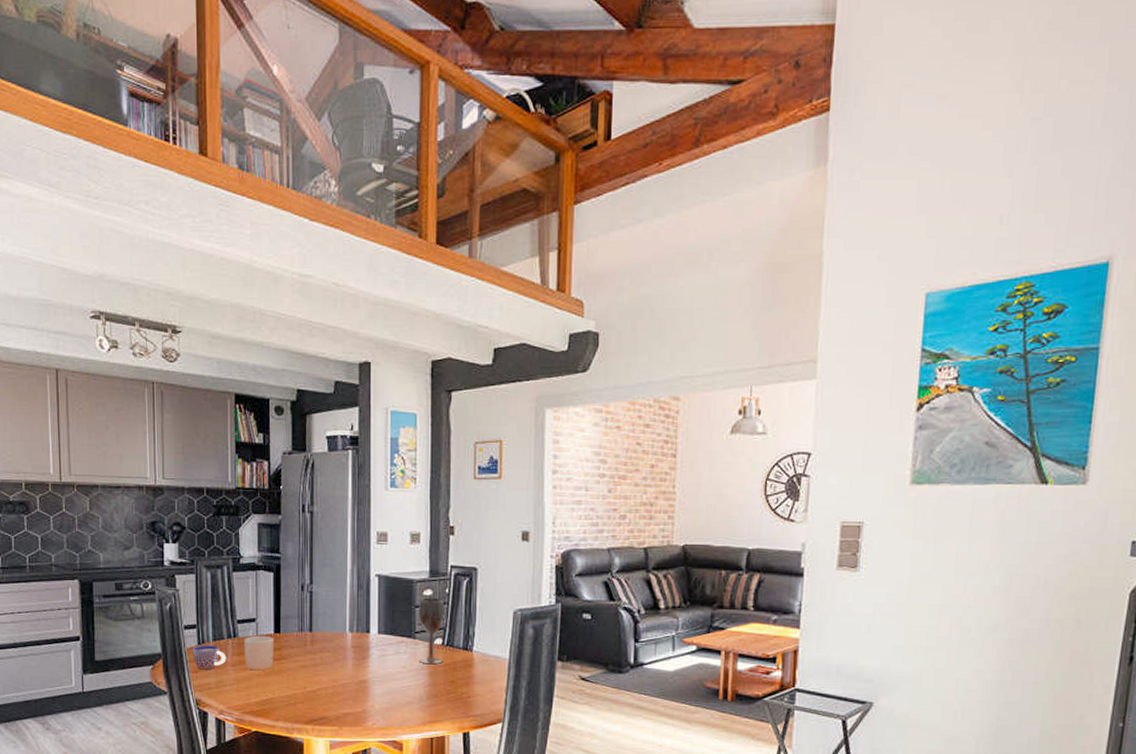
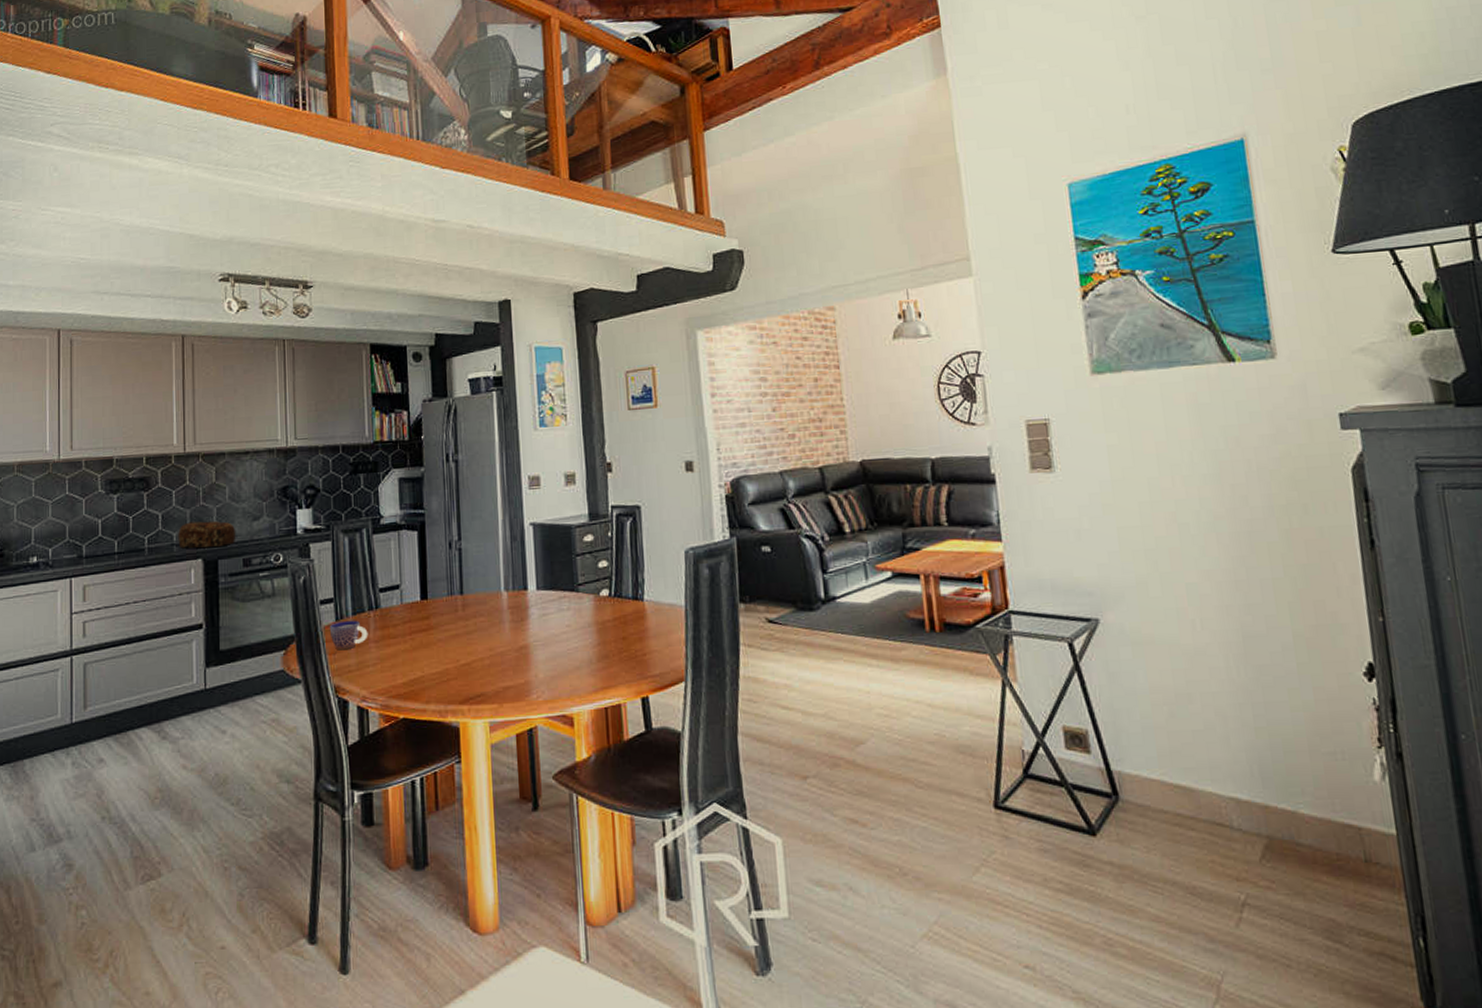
bread loaf: none [56,546,109,571] -> present [178,520,236,549]
mug: present [243,636,275,671] -> none [386,604,422,646]
wine glass: present [418,598,445,665] -> none [579,544,611,621]

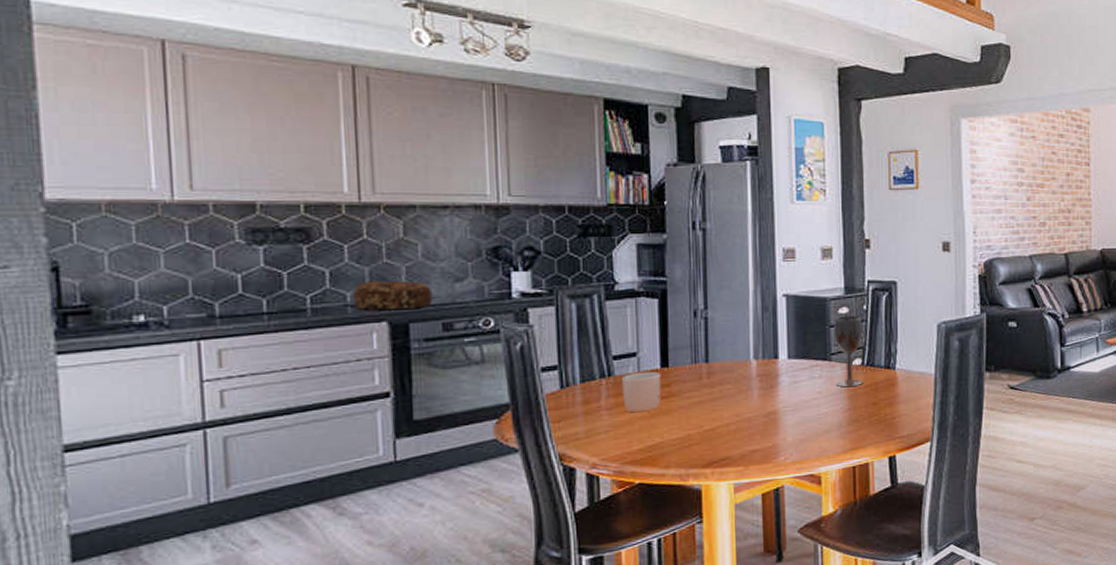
cup: present [329,620,368,651] -> none [552,387,600,419]
mug: none [386,604,422,646] -> present [621,371,662,413]
wine glass: none [579,544,611,621] -> present [833,316,863,388]

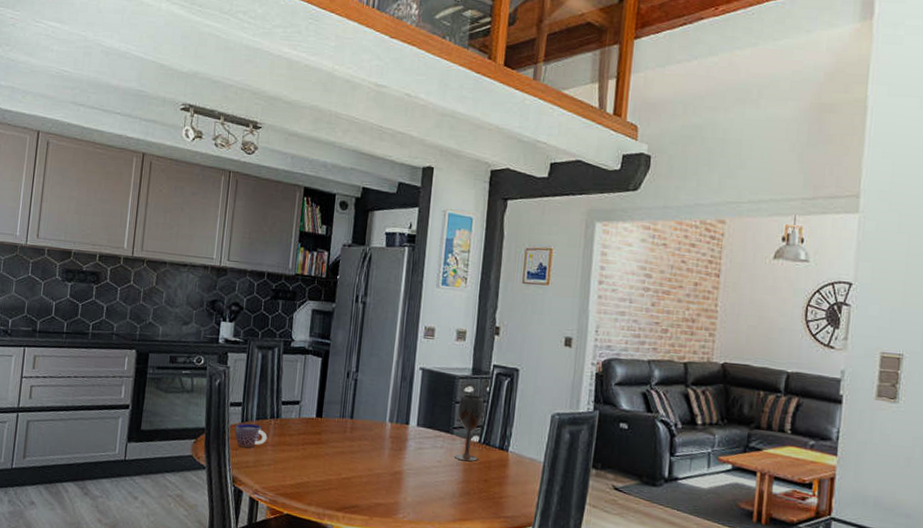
bread loaf: present [353,280,433,311] -> none [117,317,168,343]
cup: none [552,387,600,419] -> present [235,423,268,448]
mug: present [621,371,662,413] -> none [284,418,316,453]

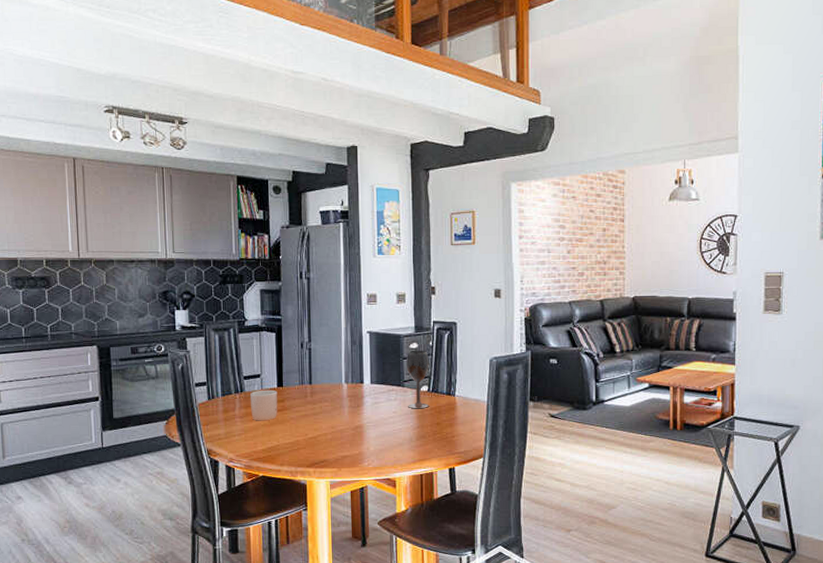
cup: present [235,423,268,448] -> none [203,400,235,423]
mug: none [284,418,316,453] -> present [249,390,278,421]

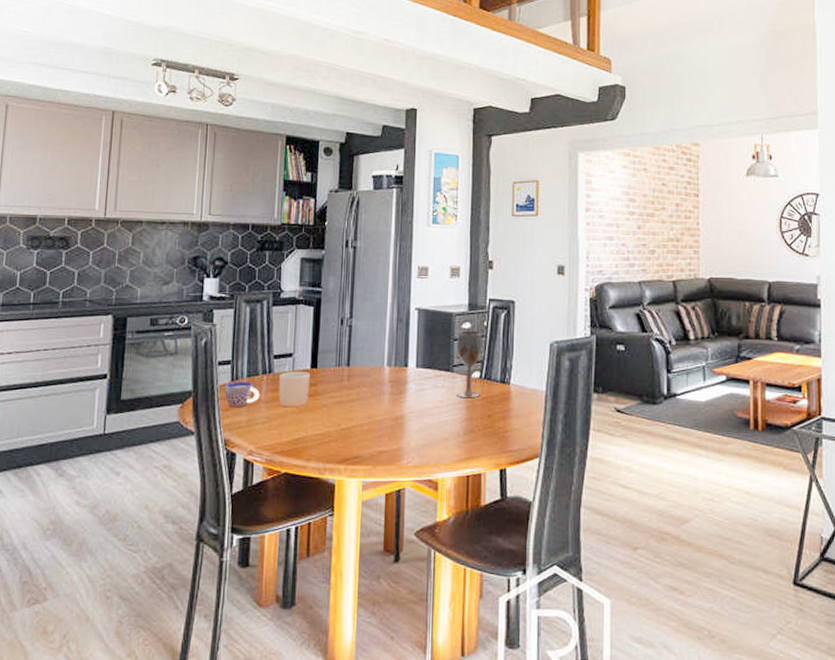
cup: none [203,400,235,423] -> present [224,381,260,408]

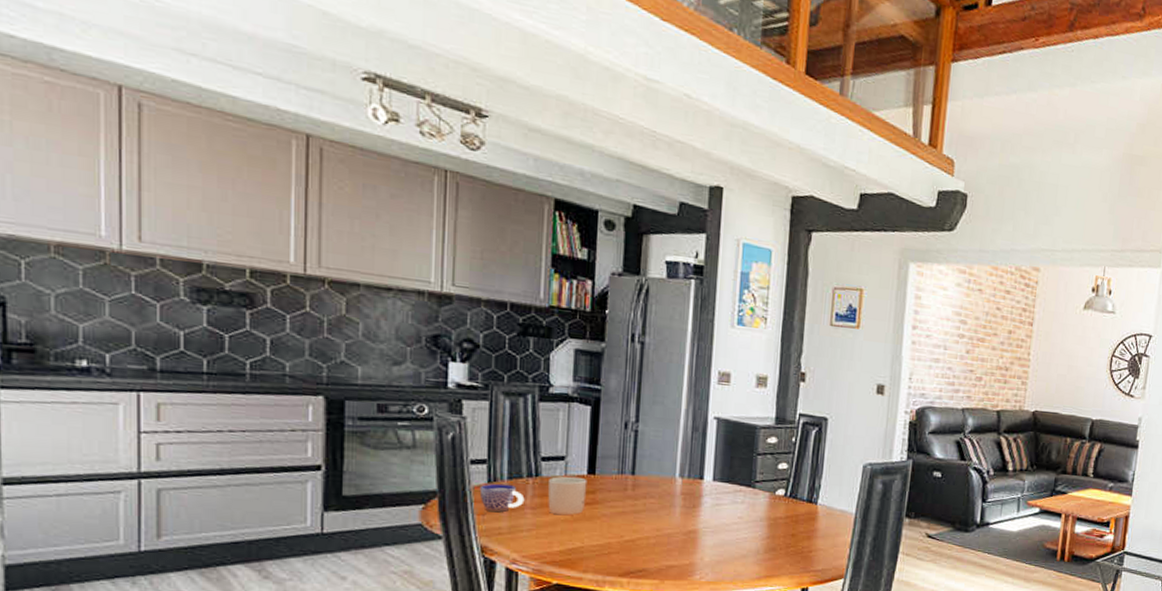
wine glass: present [456,331,483,399] -> none [758,446,790,516]

